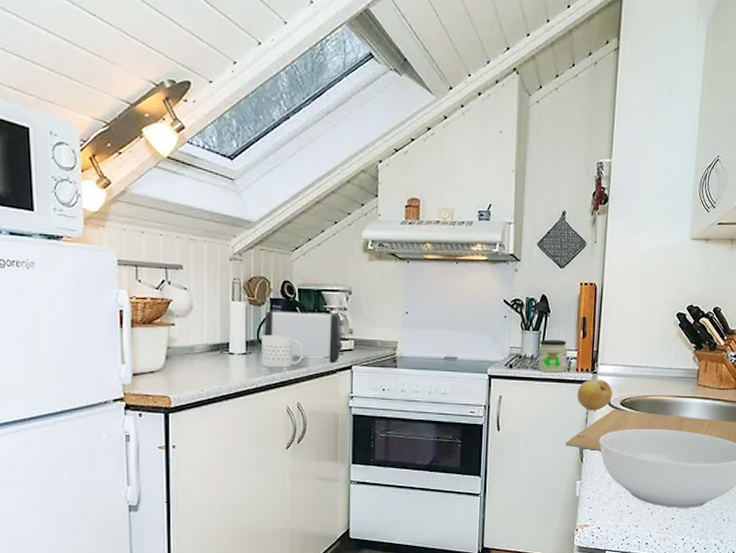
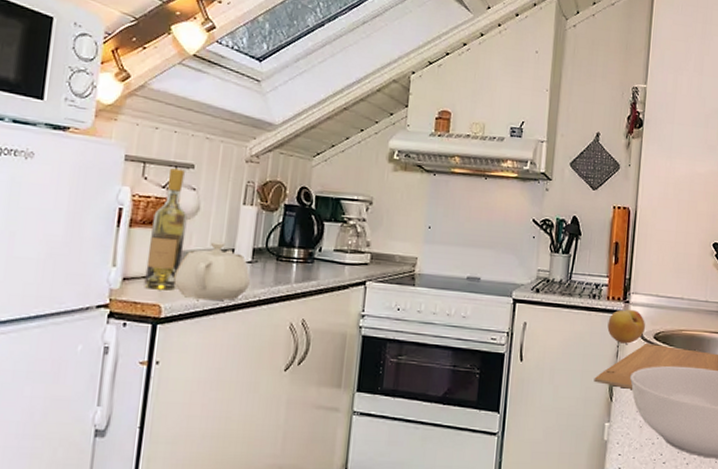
bottle: none [151,270,183,383] -> present [144,168,188,291]
teapot: none [178,336,246,390] -> present [173,241,250,301]
mug: present [261,335,303,368] -> none [267,243,315,280]
toaster: present [264,310,344,362] -> none [274,217,361,277]
jar: present [537,339,568,373] -> none [566,263,599,301]

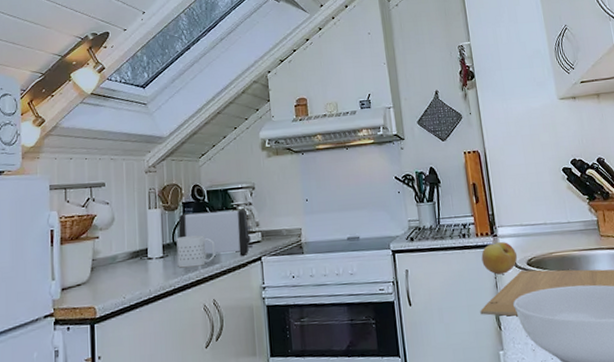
bottle: present [144,168,188,291] -> none [78,188,107,295]
teapot: present [173,241,250,301] -> none [102,244,164,297]
mug: none [267,243,315,280] -> present [176,235,216,268]
toaster: none [274,217,361,277] -> present [178,209,253,256]

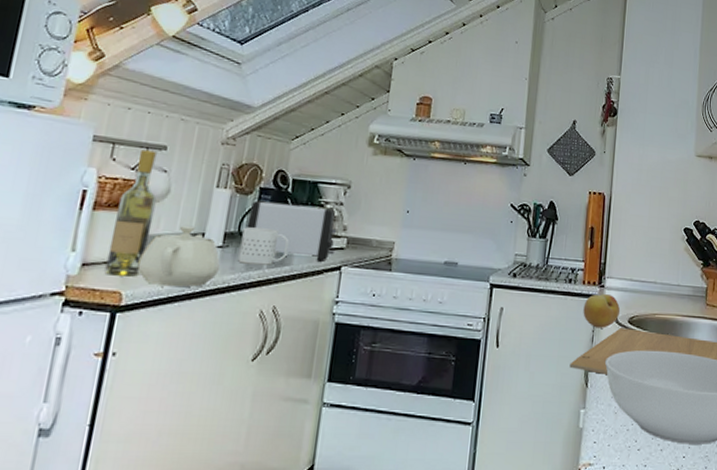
bottle: none [78,188,107,295] -> present [104,149,157,277]
teapot: none [102,244,164,297] -> present [137,225,220,288]

